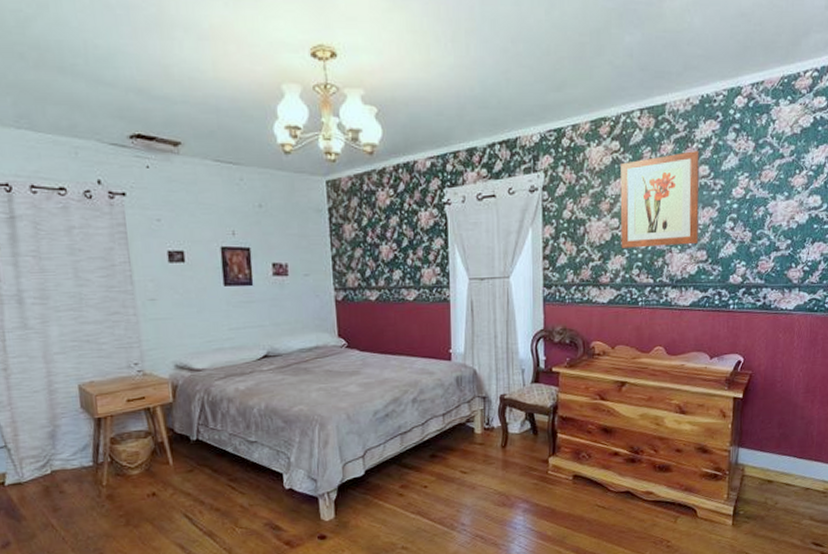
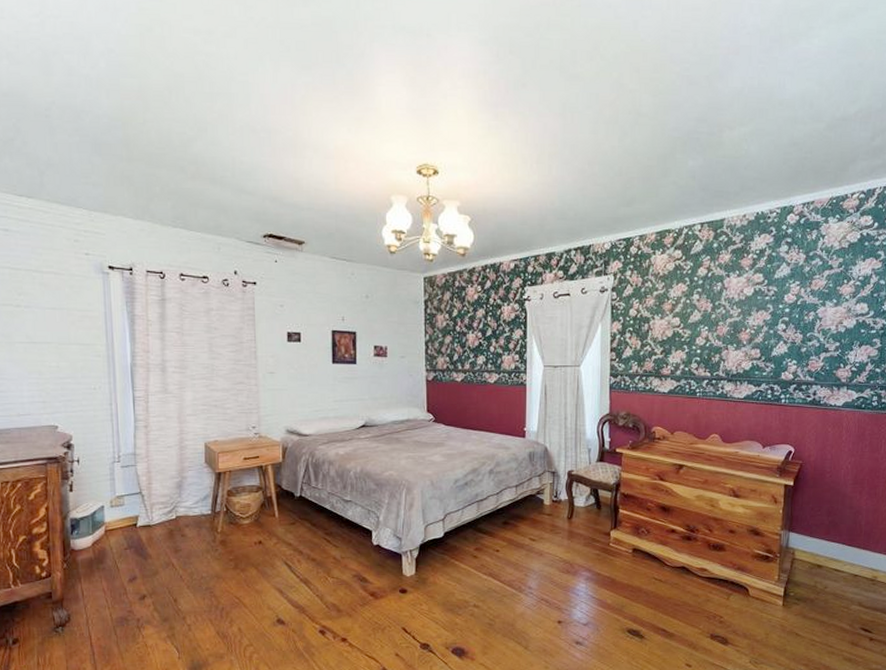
wall art: present [620,151,700,248] -> none [681,261,755,345]

